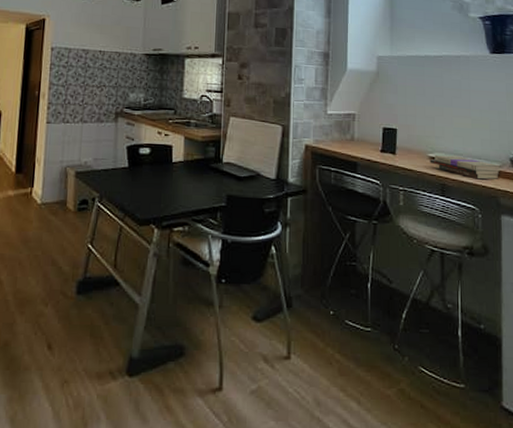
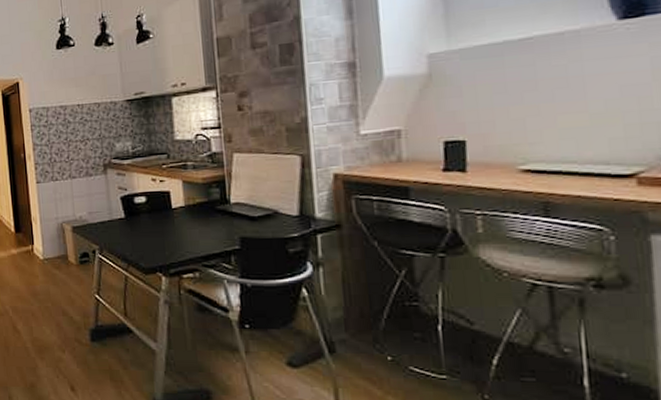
books: present [430,155,501,180] -> none [521,164,646,192]

